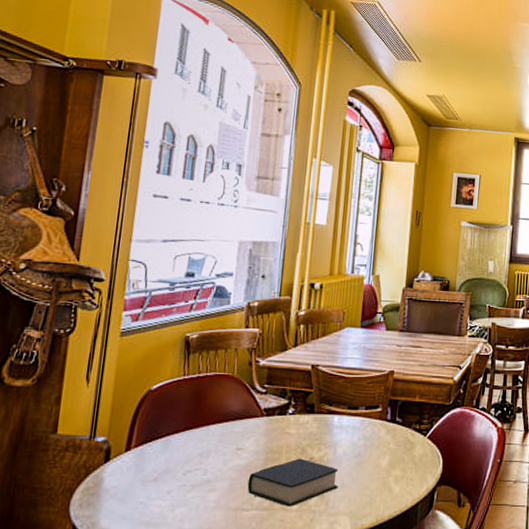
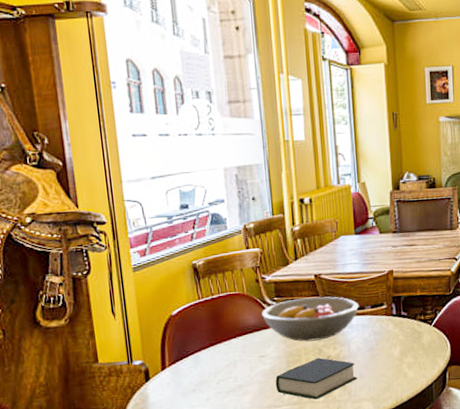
fruit bowl: none [247,389,353,438] -> present [261,296,359,342]

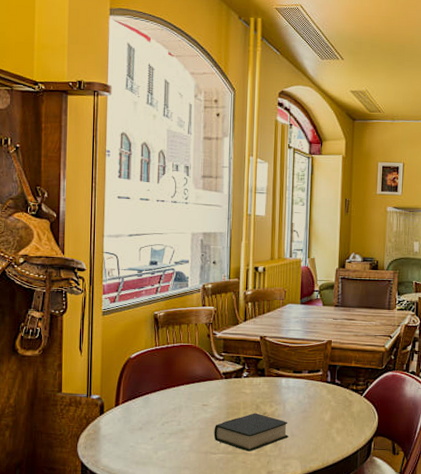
fruit bowl: present [261,296,359,342] -> none [208,356,298,397]

